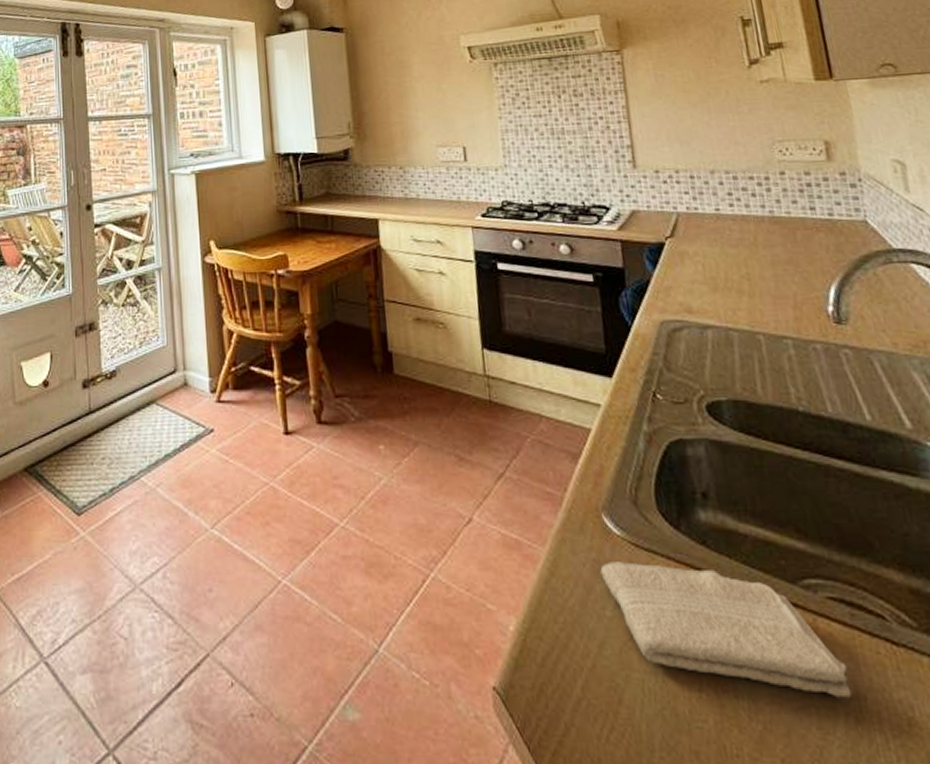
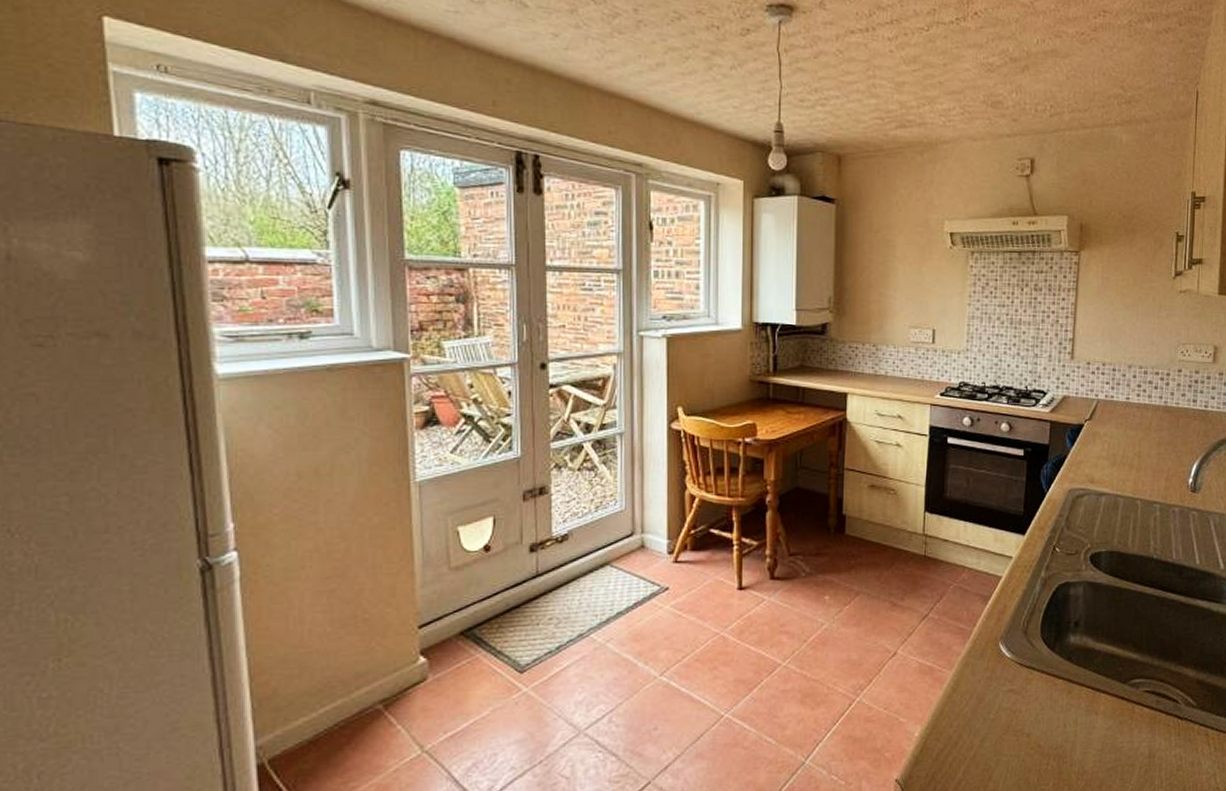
washcloth: present [600,562,852,698] -> none [991,677,1147,758]

